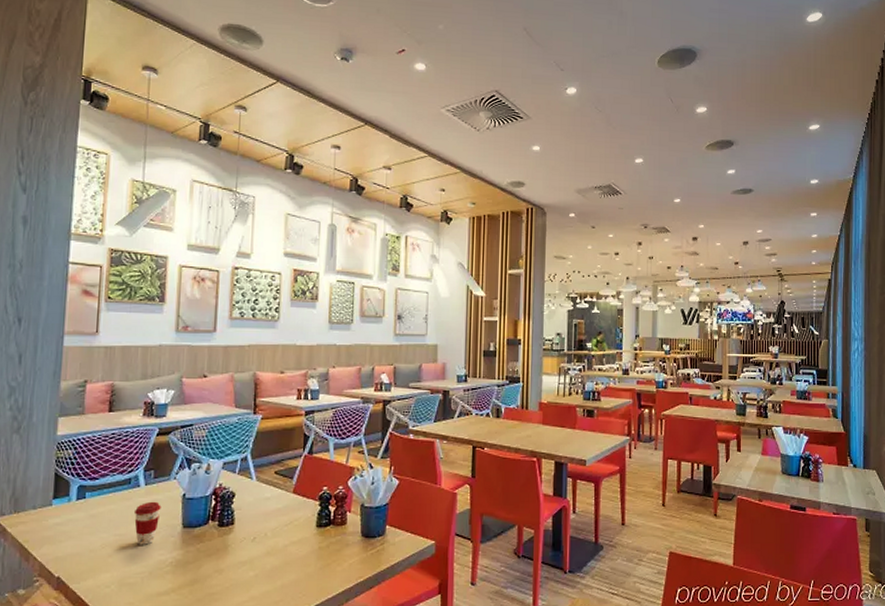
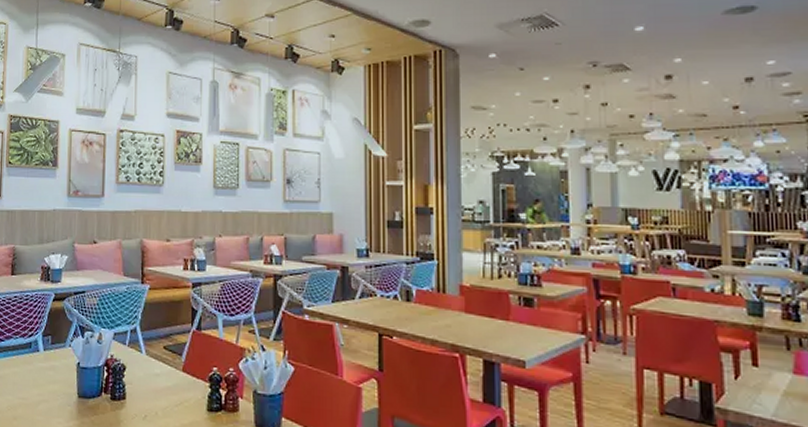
coffee cup: present [133,501,161,545] -> none [34,367,58,412]

